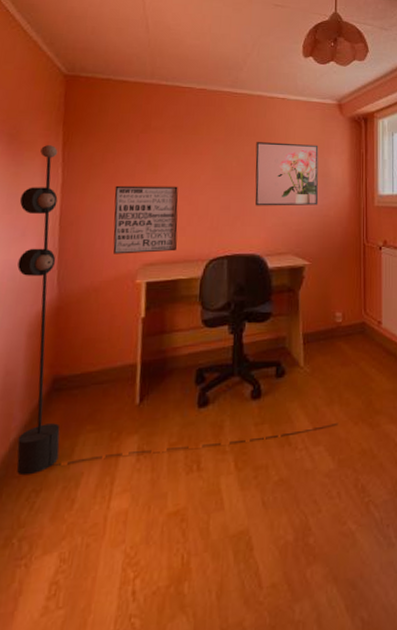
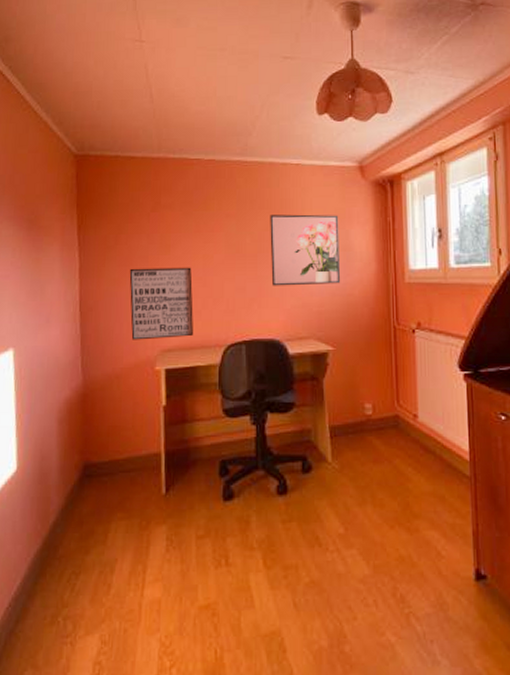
floor lamp: present [16,145,339,476] -> none [42,229,373,558]

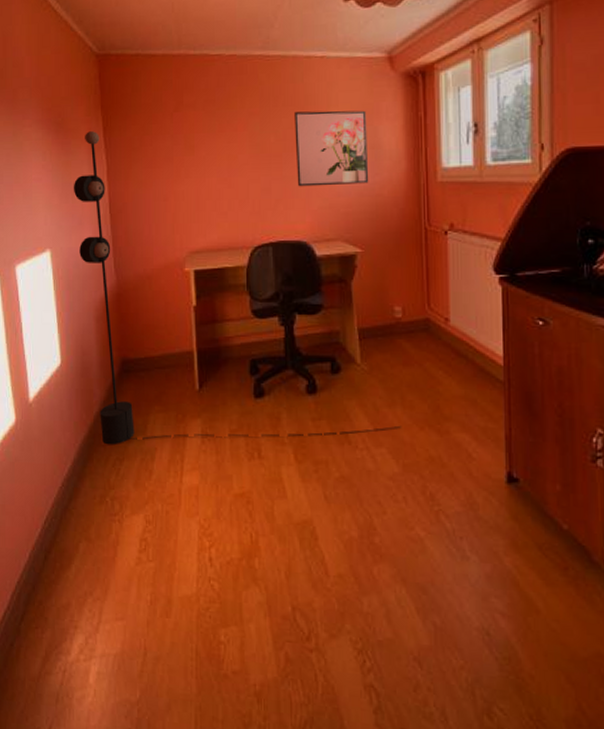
floor lamp: none [42,229,373,558] -> present [73,131,402,445]
wall art: present [129,267,193,340] -> none [155,168,220,242]

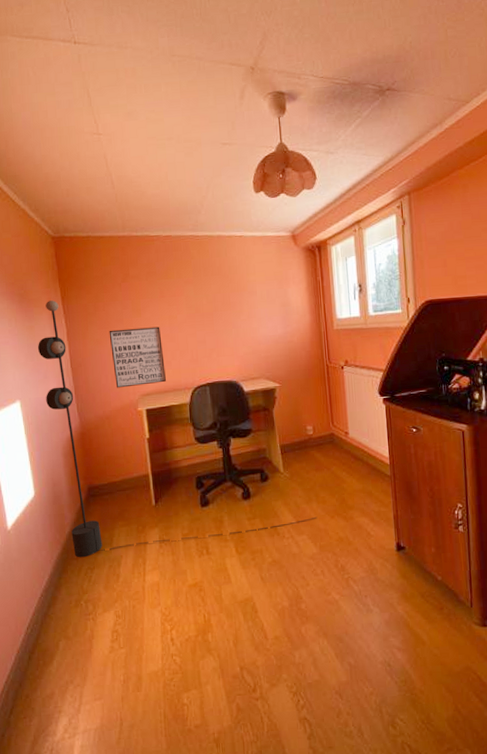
wall art: none [155,168,220,242] -> present [109,326,166,388]
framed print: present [294,110,369,187] -> none [221,277,283,338]

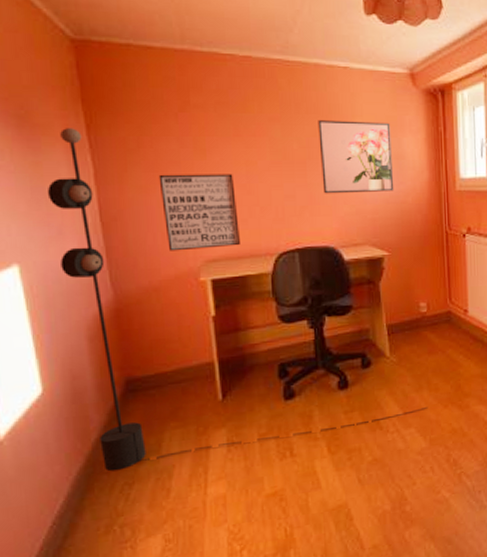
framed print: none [221,277,283,338] -> present [318,120,394,194]

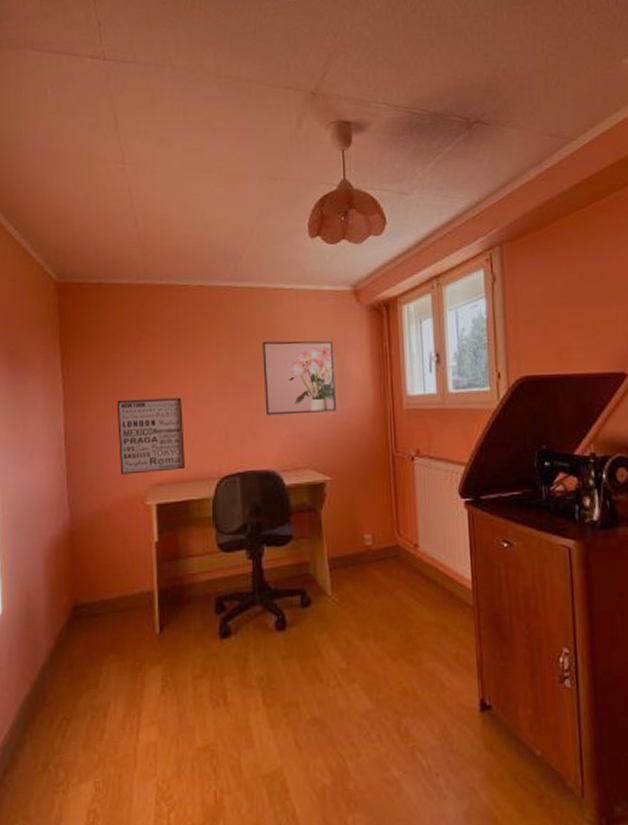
floor lamp: present [47,128,429,472] -> none [24,360,375,703]

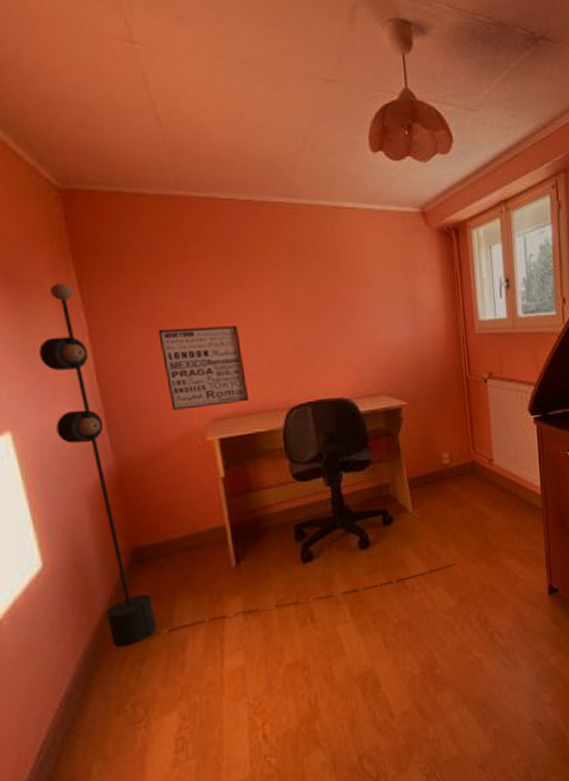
floor lamp: none [24,360,375,703] -> present [38,284,456,648]
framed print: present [262,340,337,416] -> none [326,264,410,343]

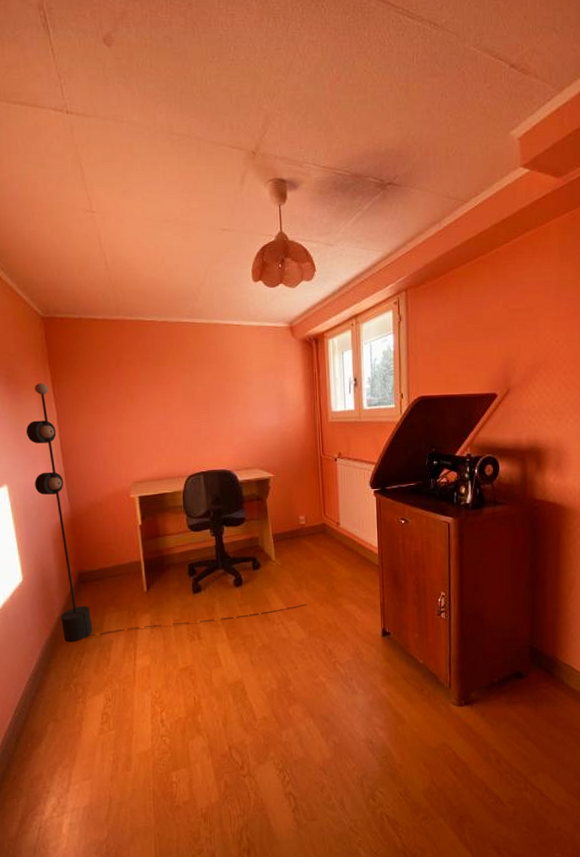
wall art: present [158,325,248,411] -> none [101,413,159,475]

